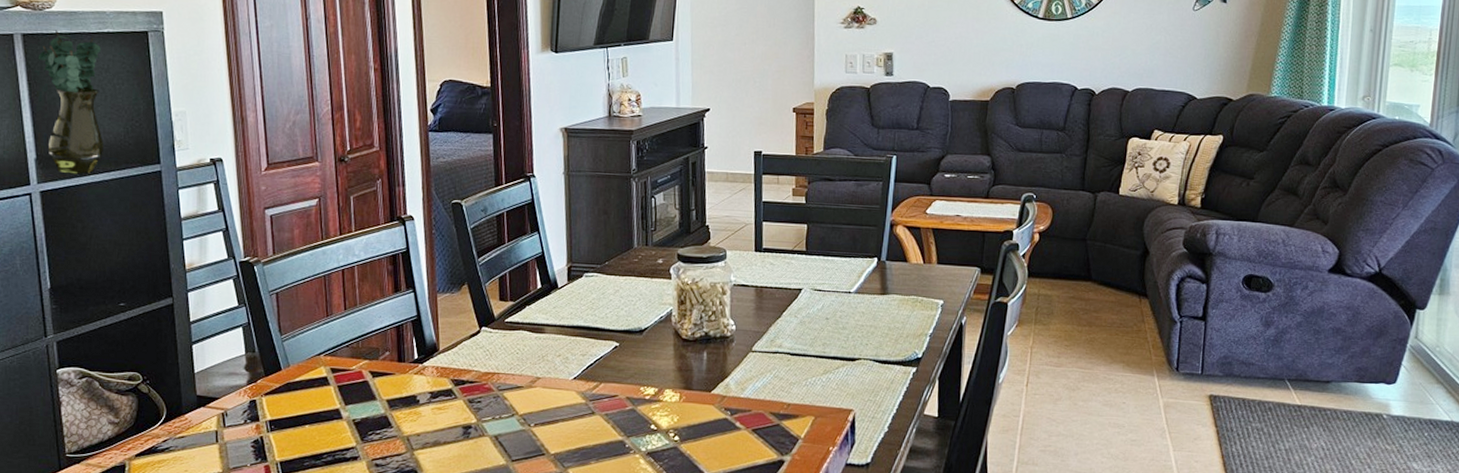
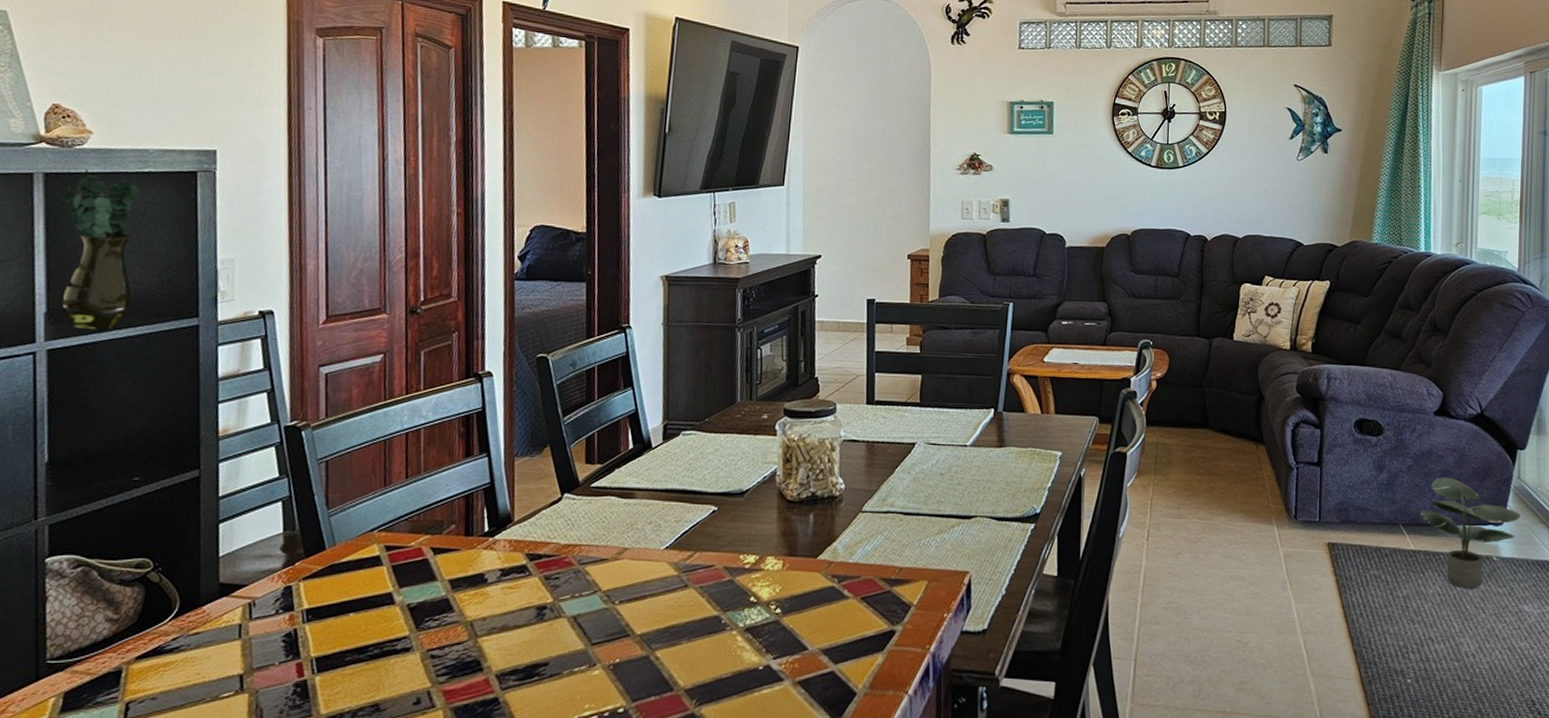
potted plant: none [1308,335,1417,445] -> present [1420,477,1522,589]

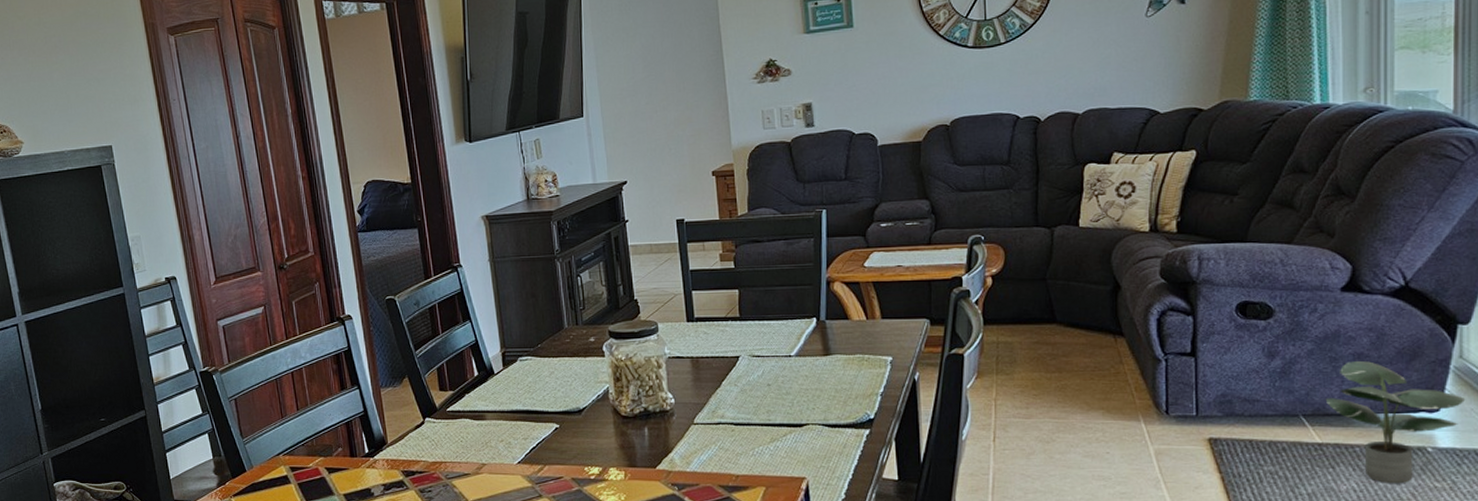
vase: present [61,169,139,329] -> none [12,173,74,303]

